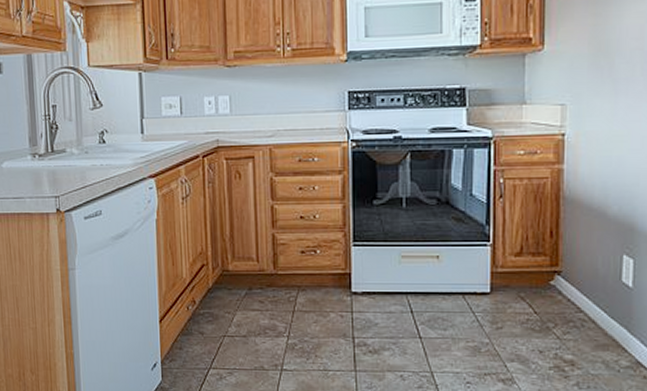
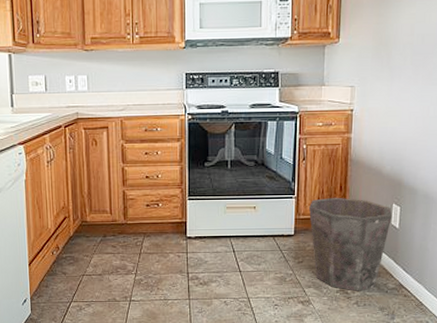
waste bin: none [509,245,623,369] -> present [309,197,393,291]

